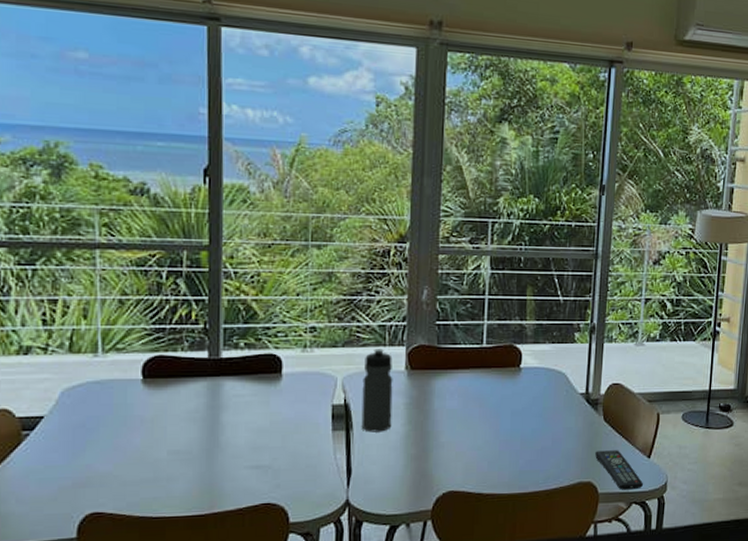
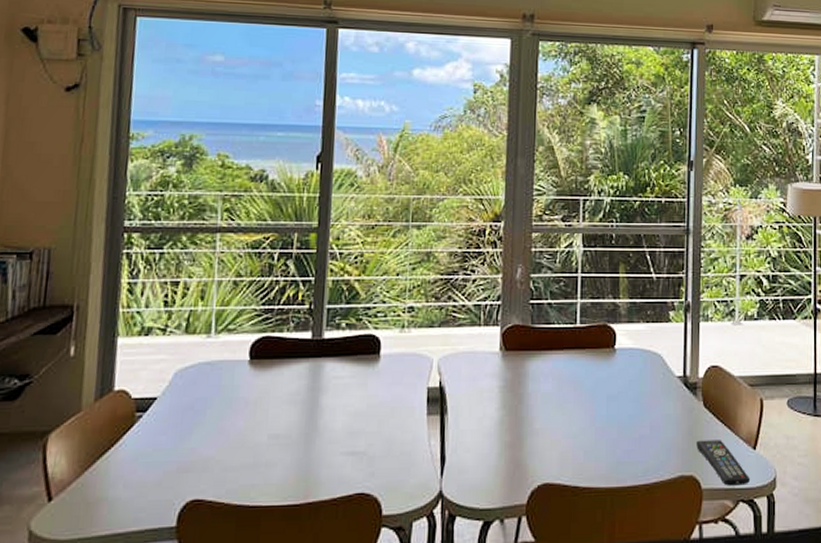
water bottle: present [361,349,393,432] -> none [456,329,488,417]

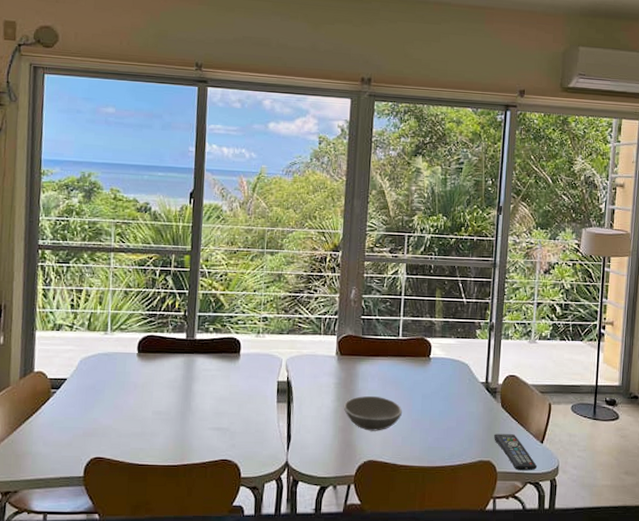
soup bowl: none [510,400,584,446] -> present [343,395,403,431]

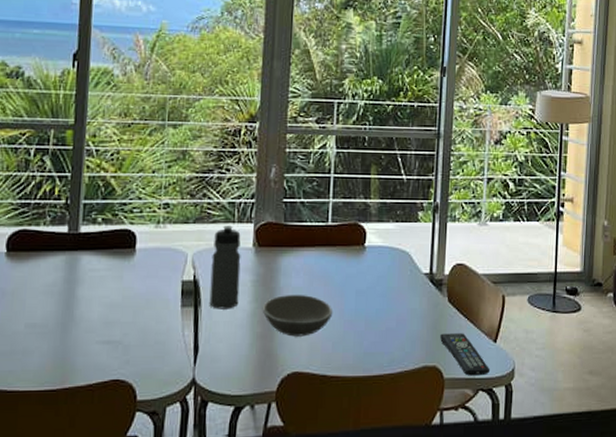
water bottle: none [300,337,326,406] -> present [209,225,241,309]

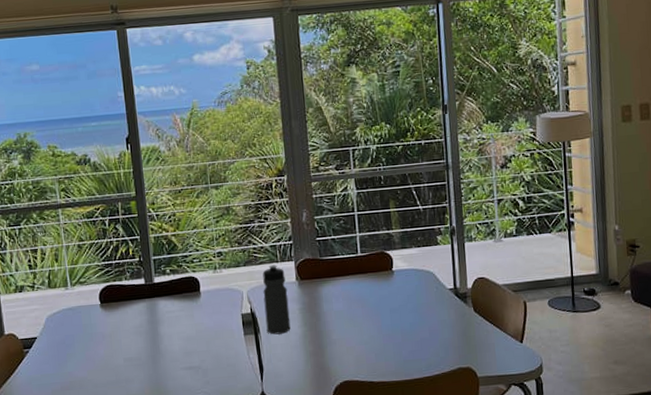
soup bowl: present [262,294,333,337] -> none [311,316,373,352]
remote control: present [440,333,491,376] -> none [470,337,520,374]

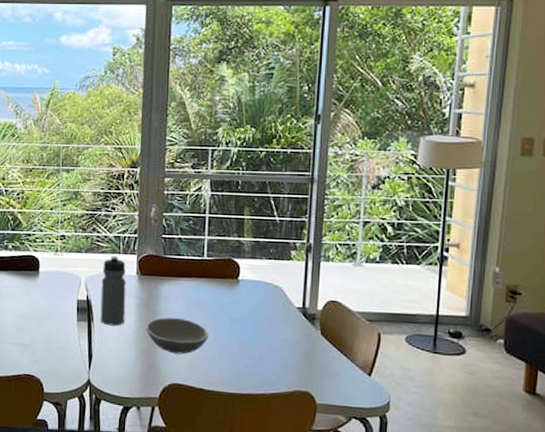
soup bowl: none [311,316,373,352] -> present [145,317,209,354]

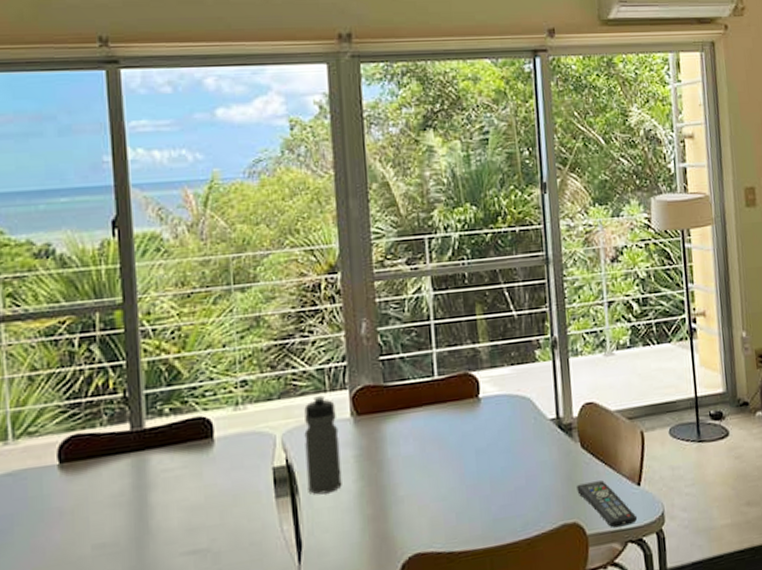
soup bowl: present [145,317,209,354] -> none [370,463,453,514]
remote control: none [313,363,364,405] -> present [577,480,638,528]

